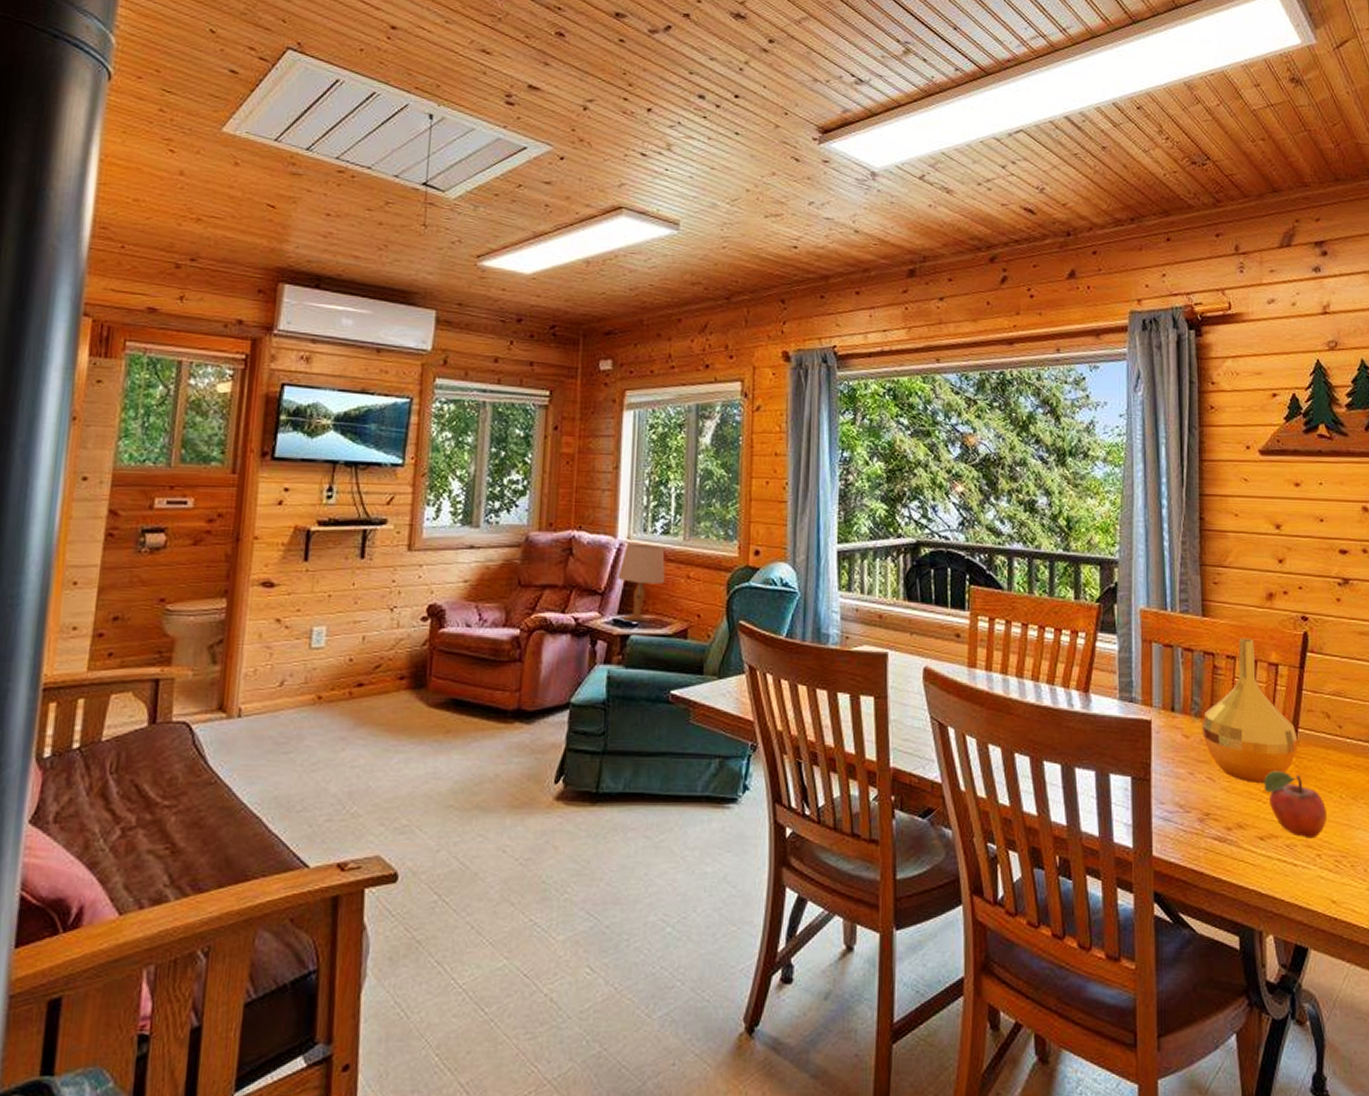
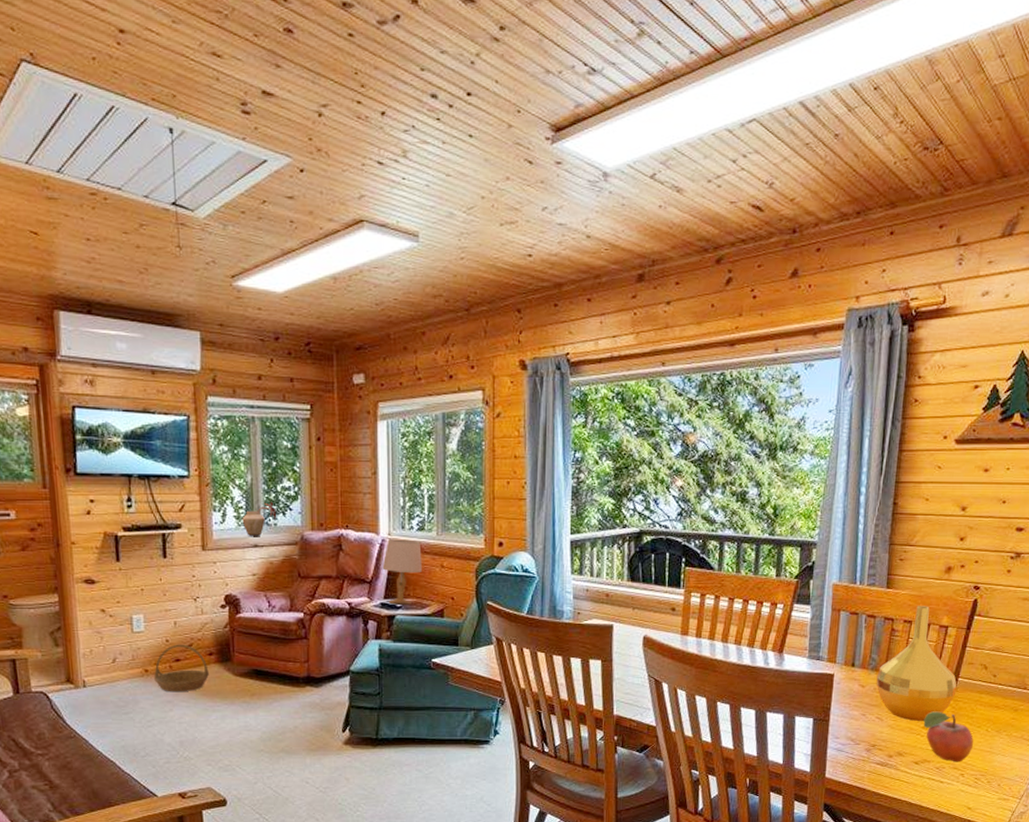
basket: none [328,664,397,727] -> present [154,644,209,692]
vase: none [458,497,501,536] -> present [242,502,277,536]

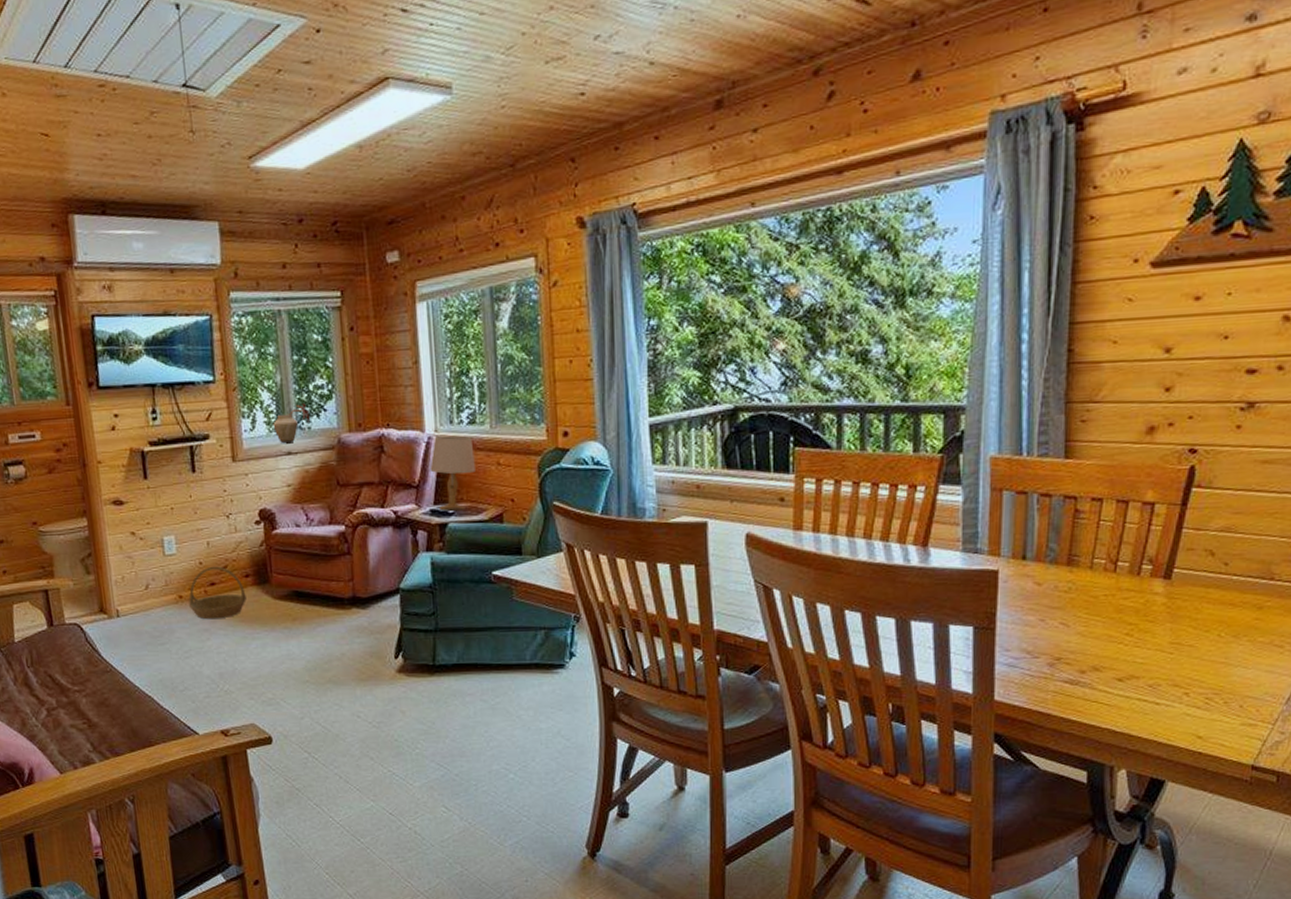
vase: present [876,606,957,721] -> none [1057,478,1172,626]
fruit: present [923,711,974,762] -> none [1126,612,1201,678]

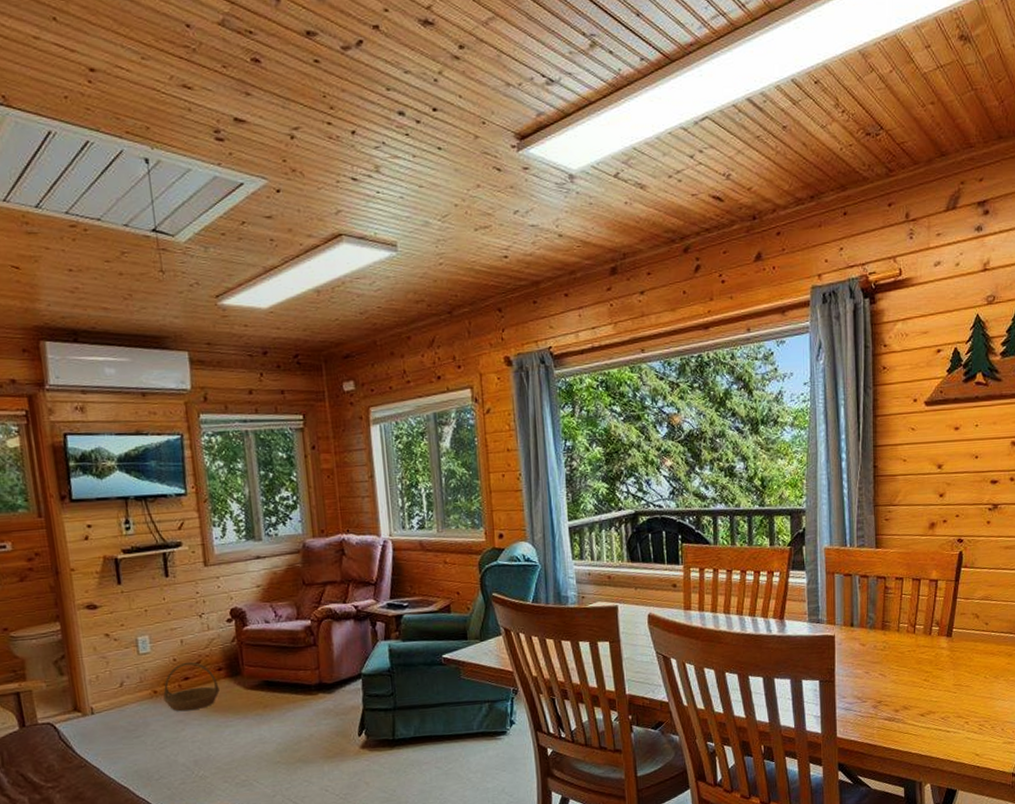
vase: present [273,403,311,443] -> none [242,513,277,548]
table lamp: present [430,435,475,512] -> none [386,539,426,605]

